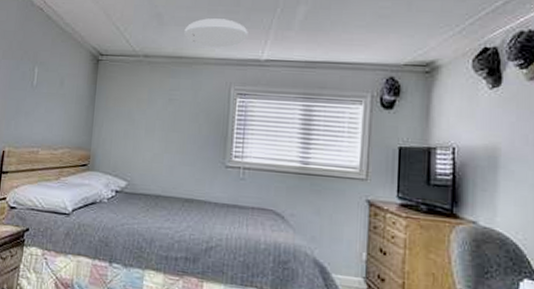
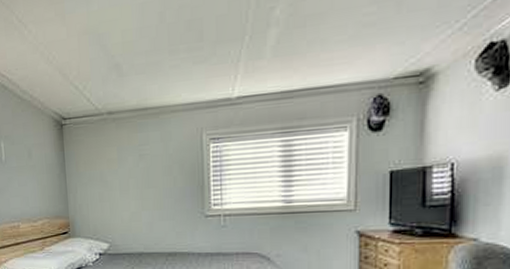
ceiling light: present [184,18,248,48] -> none [146,58,215,94]

